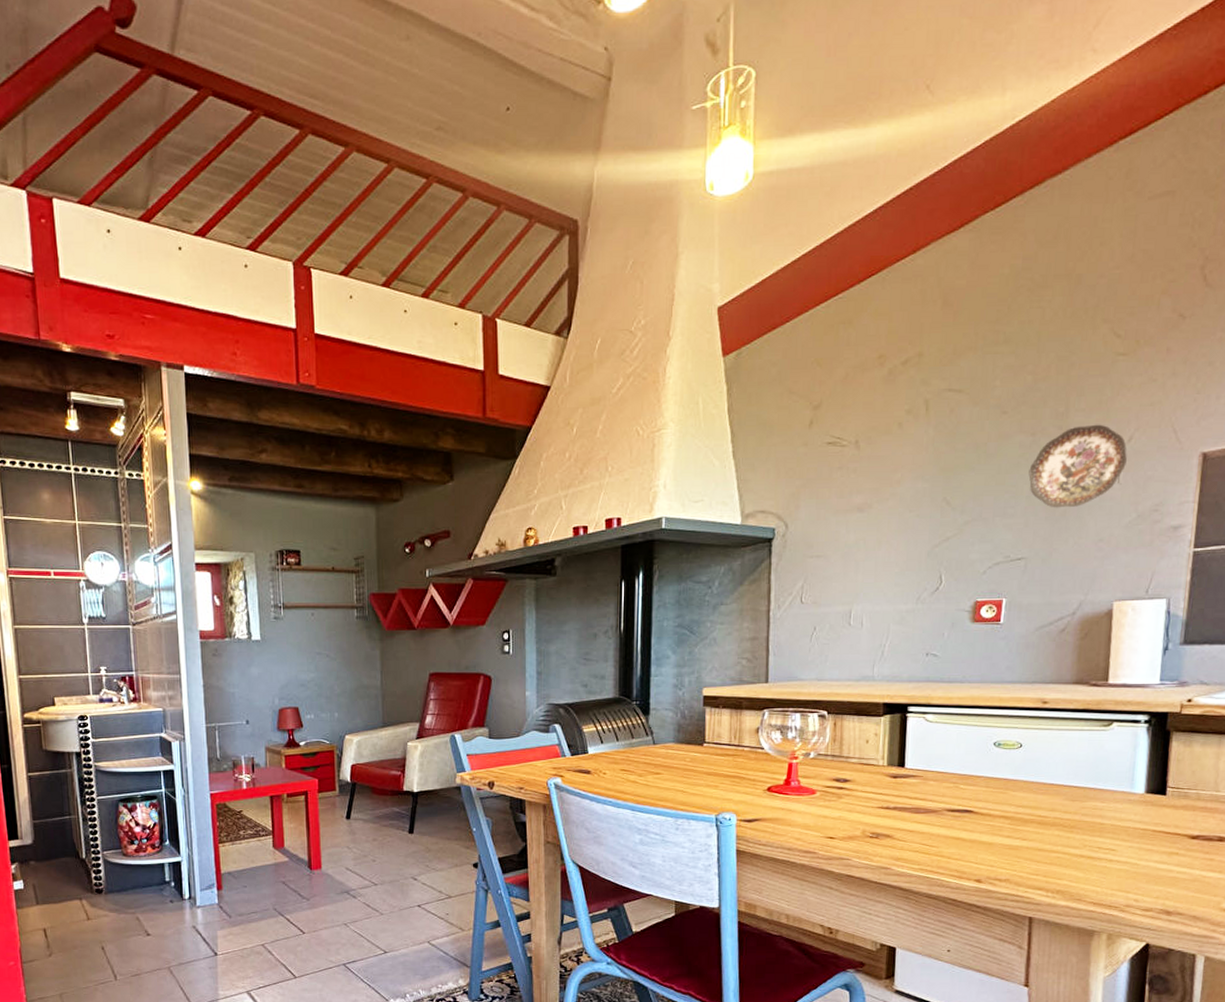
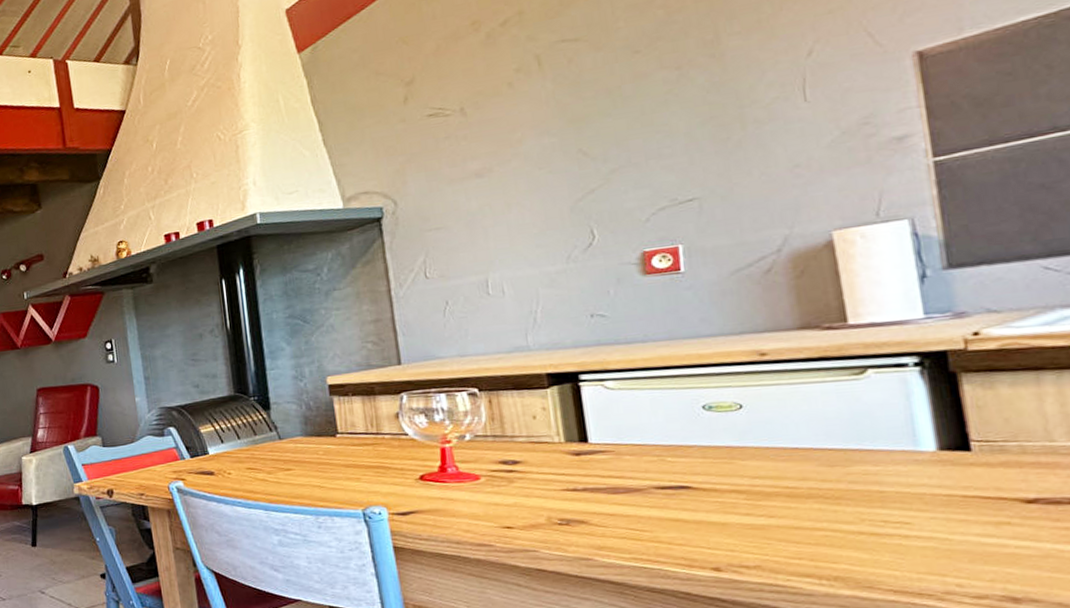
decorative plate: present [1028,424,1127,508] -> none [681,43,812,140]

